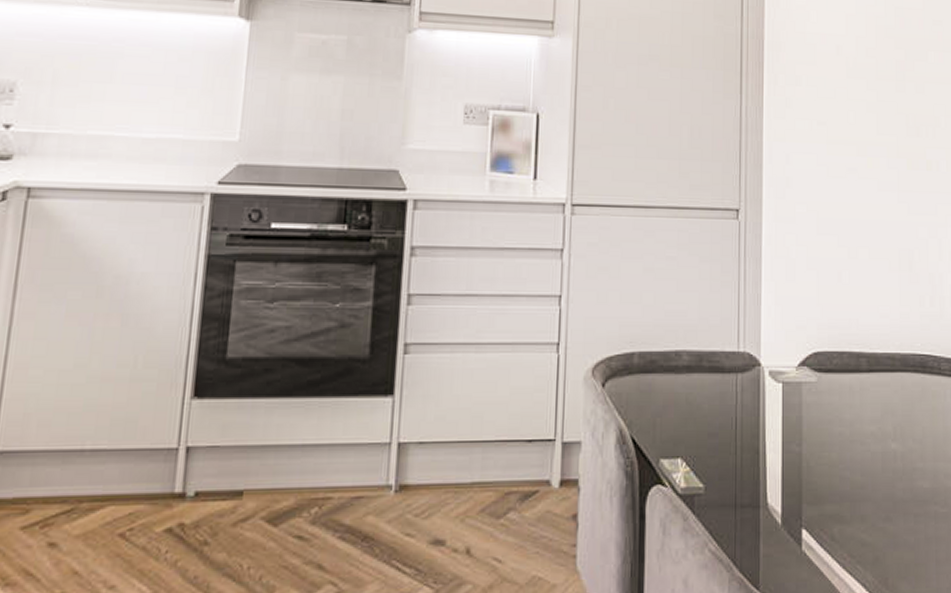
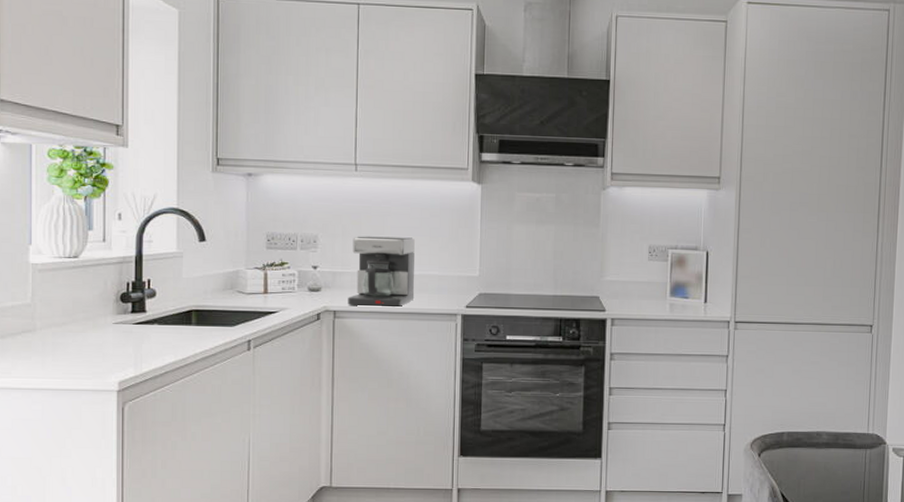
coffee maker: none [49,84,154,183] -> present [348,236,415,308]

